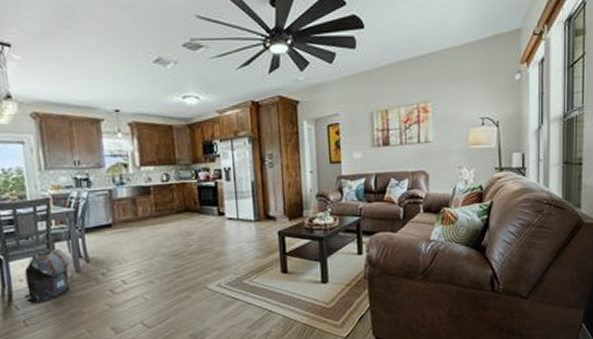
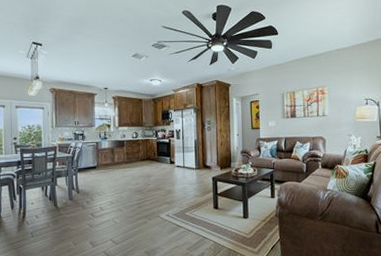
backpack: present [24,249,71,305] -> none [33,183,66,222]

